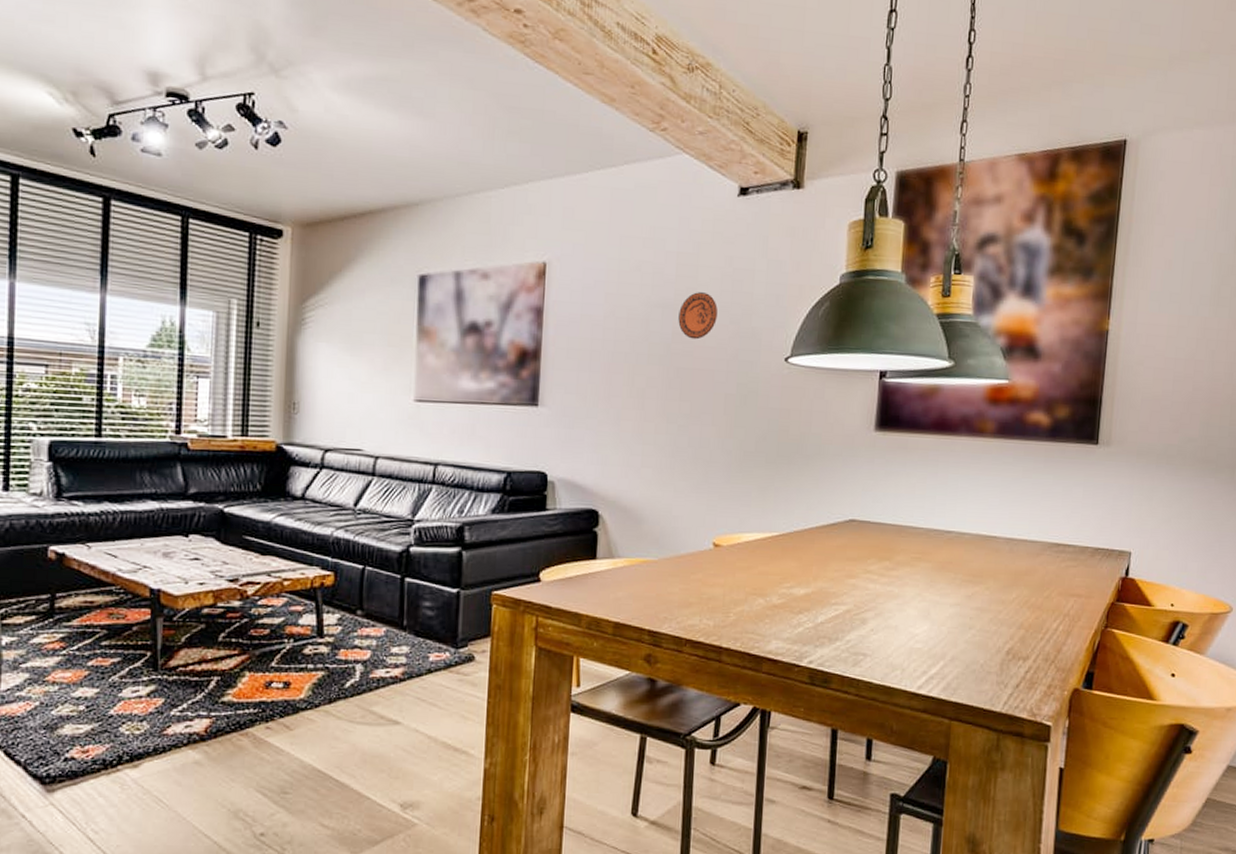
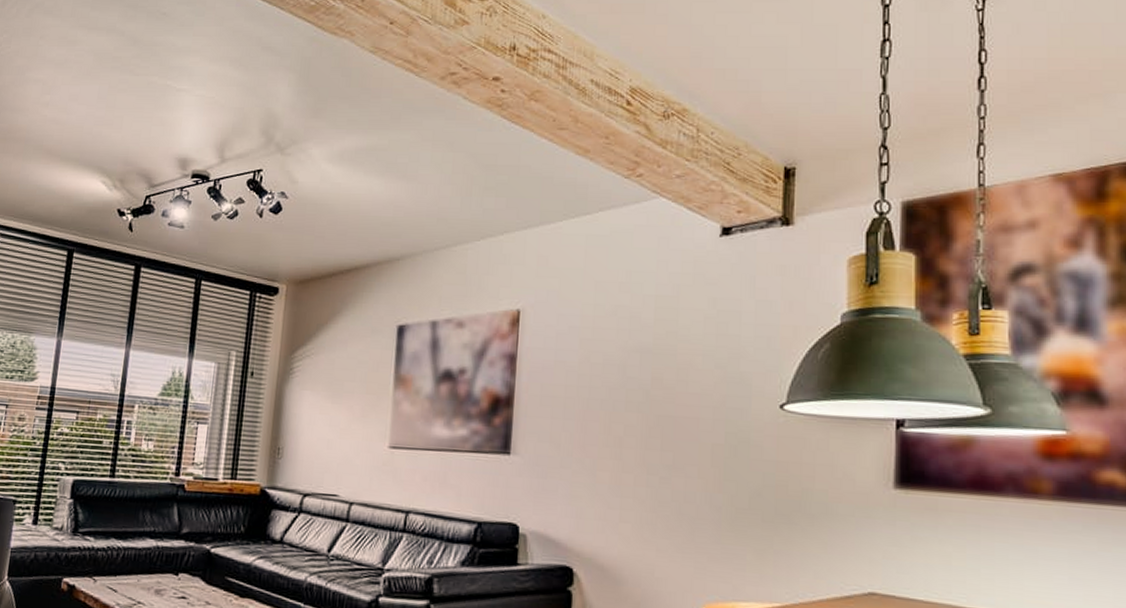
decorative plate: present [678,292,718,340] -> none [658,336,701,386]

